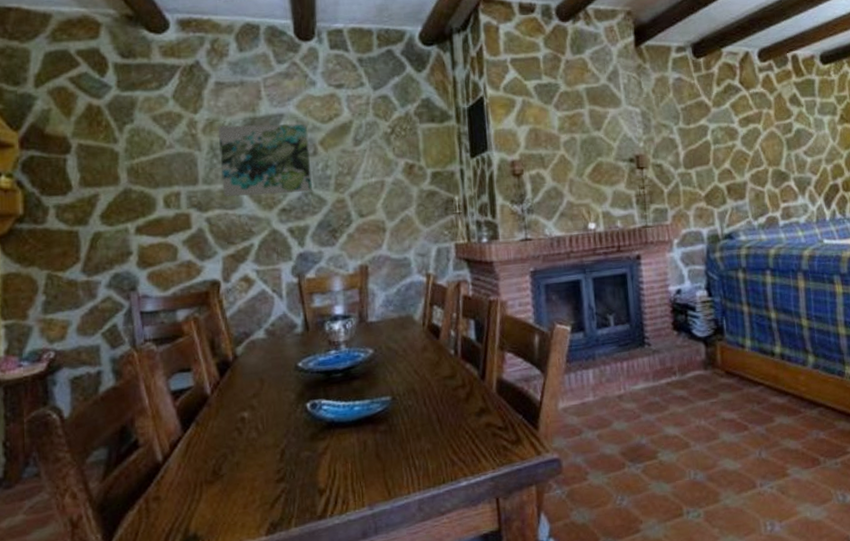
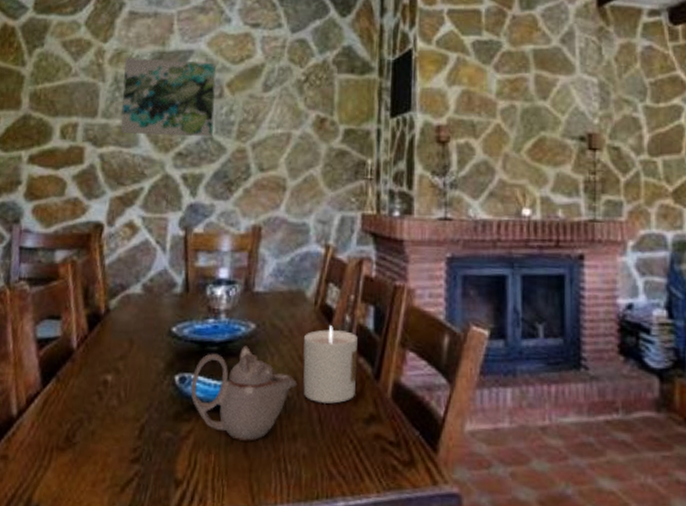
teapot: none [321,368,416,448] -> present [189,345,298,441]
candle: none [416,341,466,406] -> present [303,326,358,404]

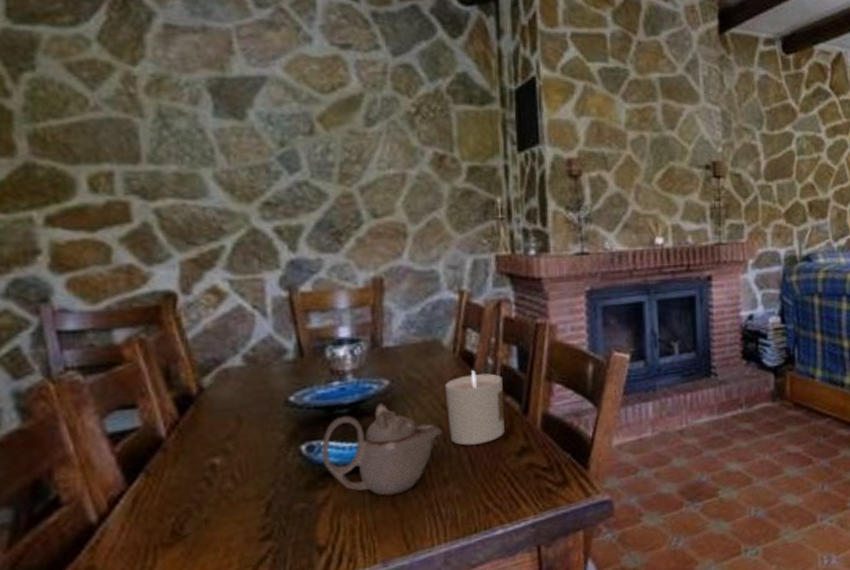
wall art: present [121,58,216,136] -> none [168,85,309,182]

